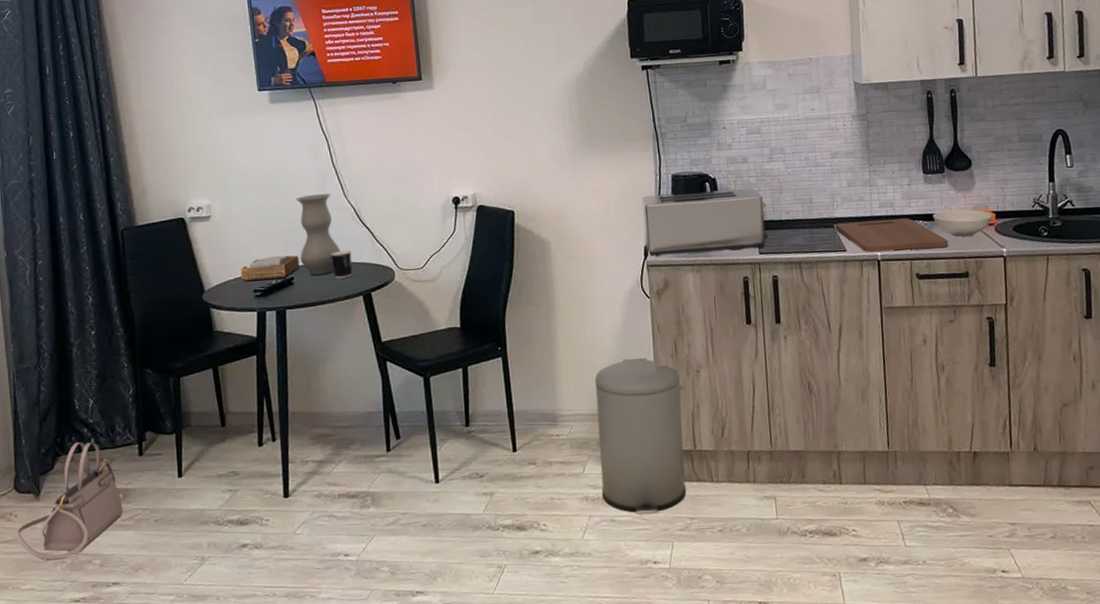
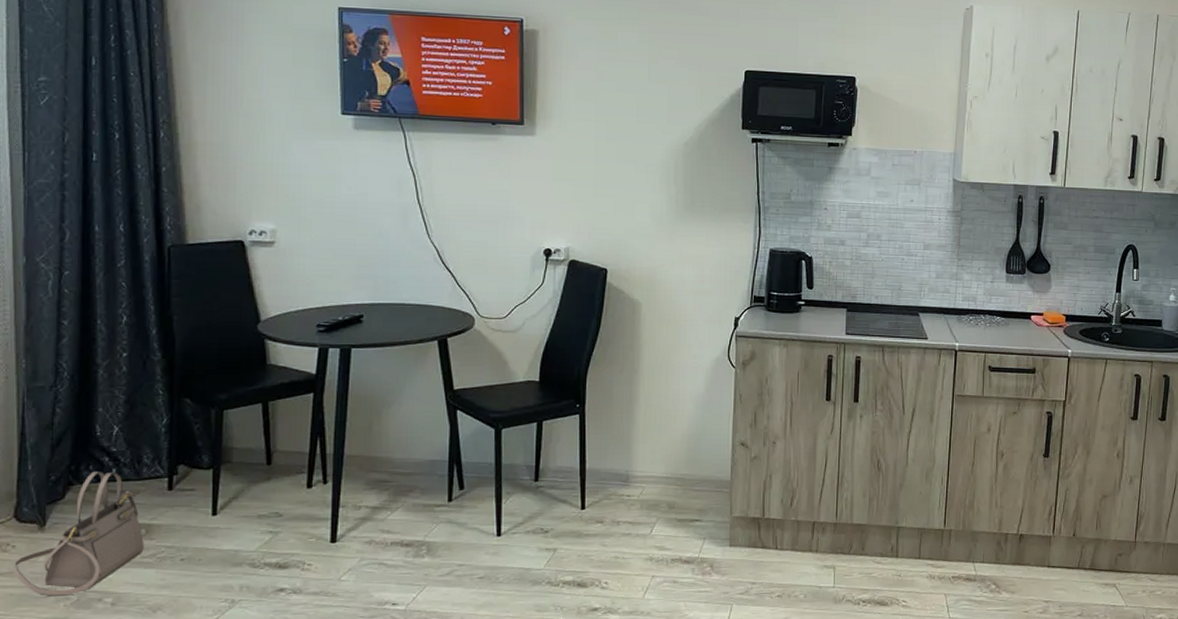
napkin holder: present [240,255,300,282] -> none [303,290,372,316]
vase: present [296,193,340,276] -> none [372,230,418,316]
mug: present [329,250,353,279] -> none [405,293,430,321]
pedal bin: present [594,358,686,515] -> none [668,425,756,578]
toaster: present [641,187,768,256] -> none [735,267,857,329]
cutting board: present [835,218,949,253] -> none [919,311,1021,344]
bowl: present [932,209,992,237] -> none [1009,309,1062,335]

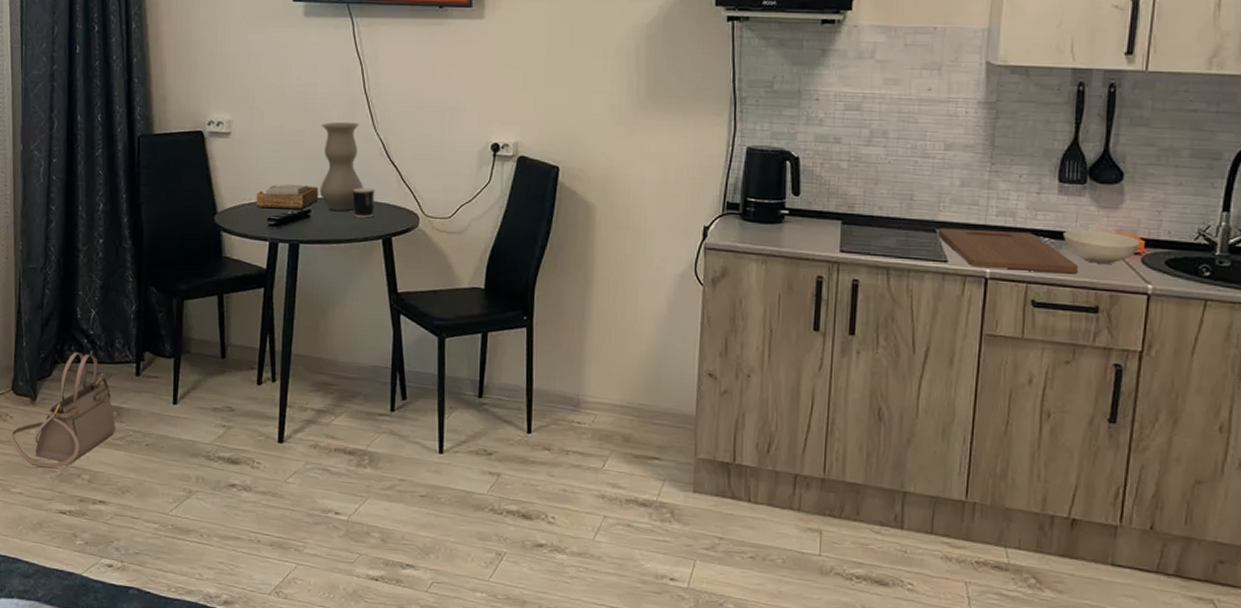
napkin holder: none [303,290,372,316] -> present [255,184,319,210]
vase: none [372,230,418,316] -> present [319,121,363,212]
mug: none [405,293,430,321] -> present [351,188,375,219]
cutting board: none [919,311,1021,344] -> present [937,227,1079,274]
bowl: none [1009,309,1062,335] -> present [1062,229,1140,264]

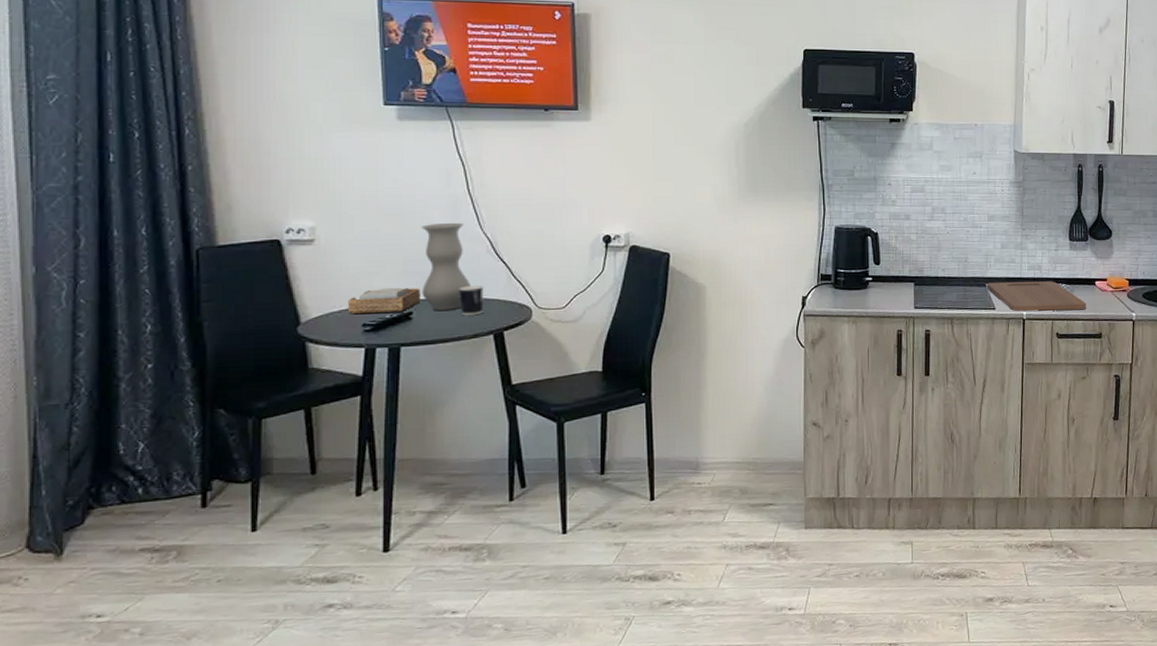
handbag: present [10,352,115,469] -> none [25,492,175,631]
bowl: present [1062,229,1140,264] -> none [1074,275,1125,300]

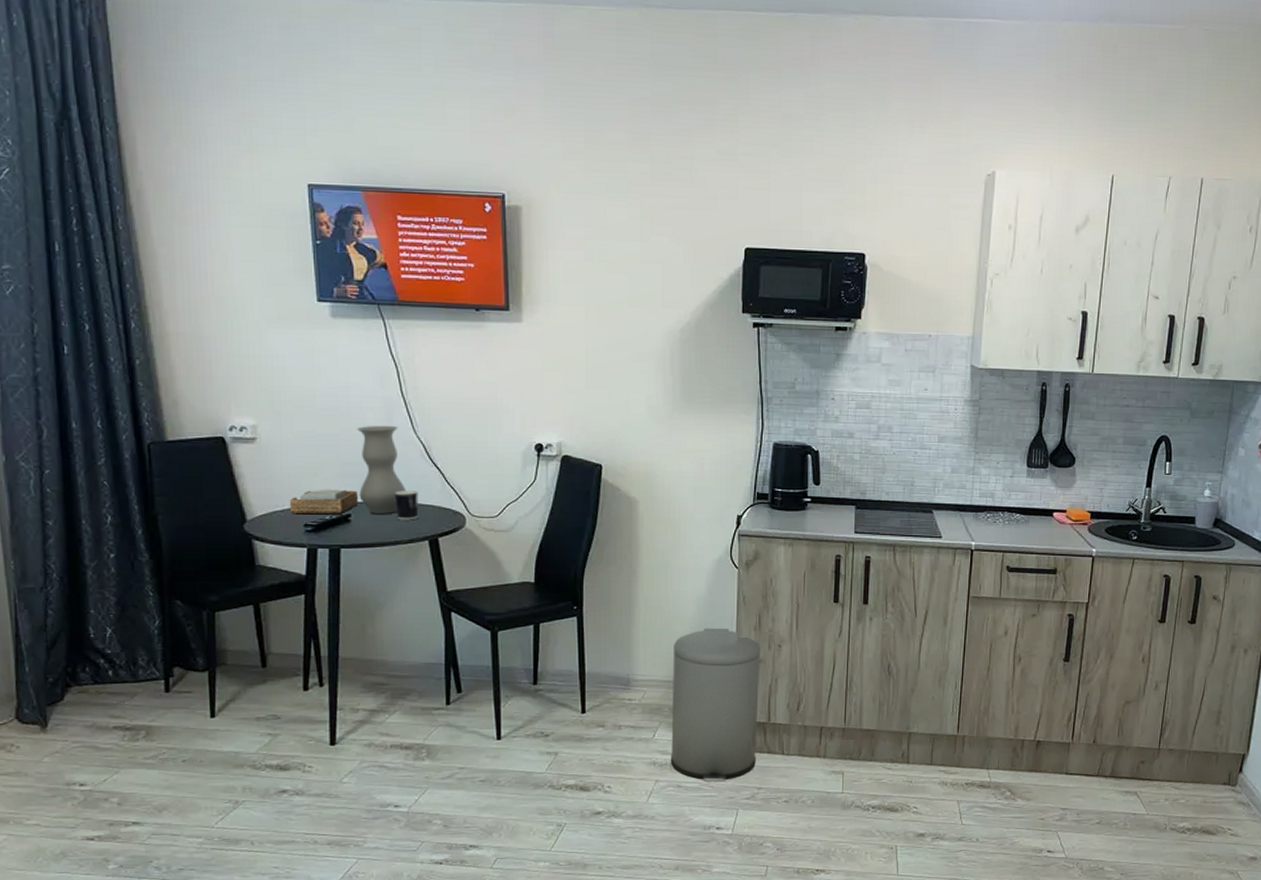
pedal bin: none [741,406,829,563] -> present [671,628,761,782]
cutting board: present [986,281,1087,312] -> none [933,509,1042,543]

